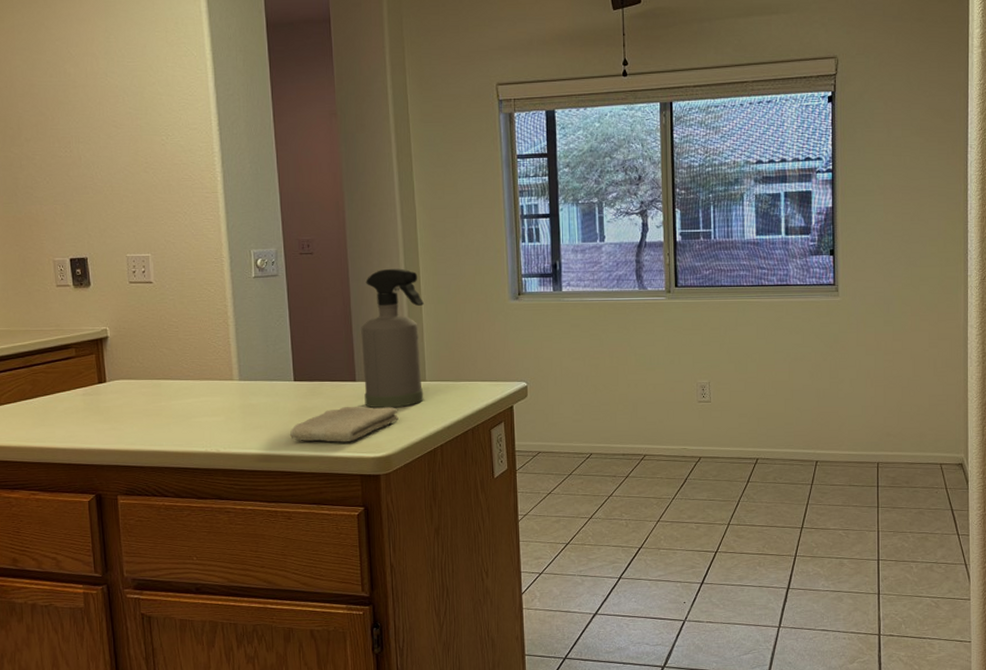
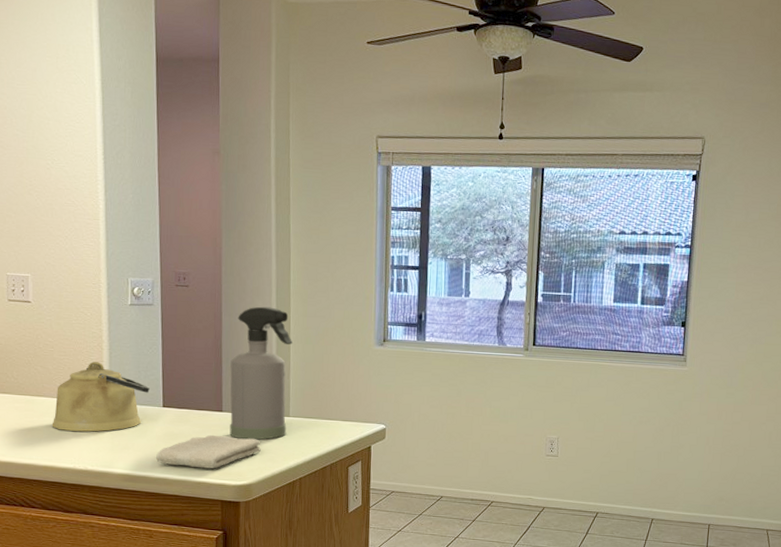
kettle: none [180,339,279,413] -> present [52,362,150,432]

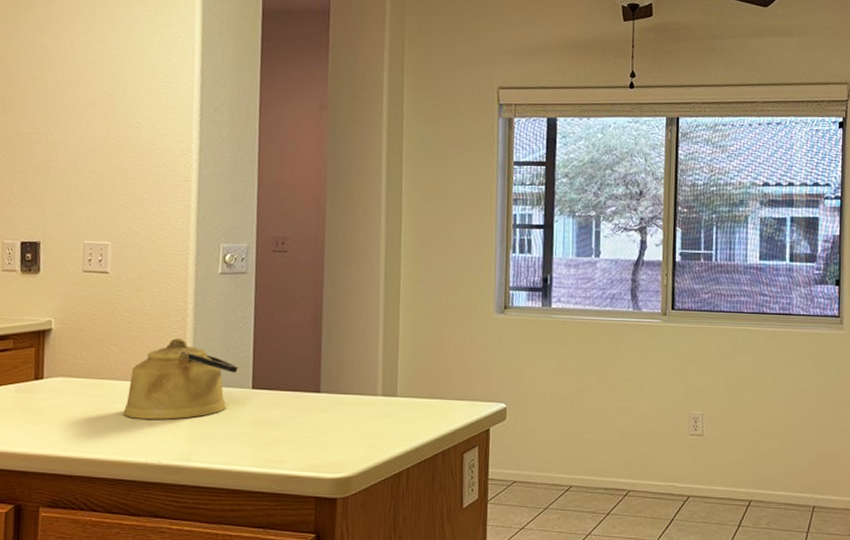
washcloth: present [156,434,261,469] -> none [242,419,364,460]
spray bottle: present [229,306,293,440] -> none [327,272,403,425]

